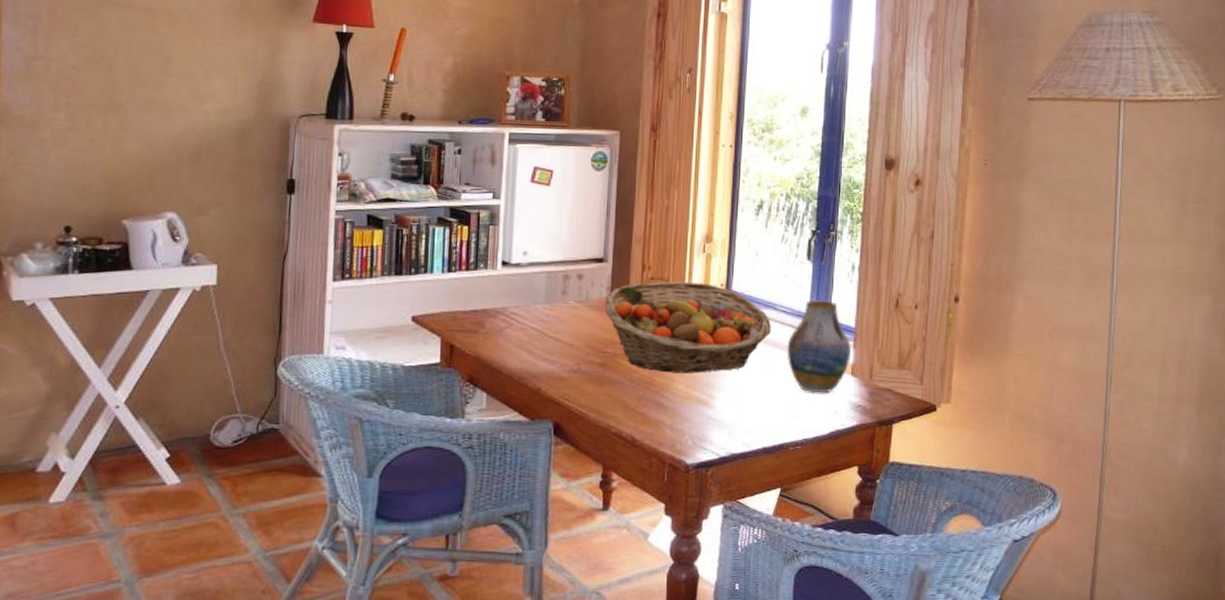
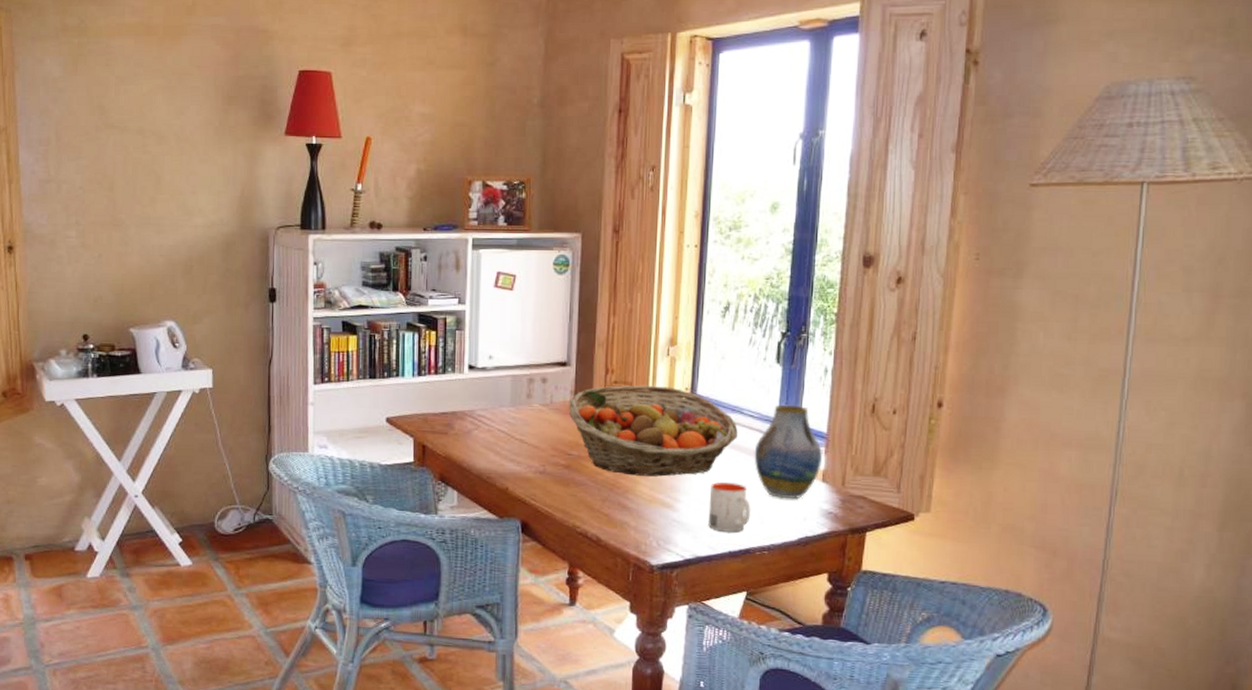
mug: none [743,378,784,428] -> present [708,482,751,532]

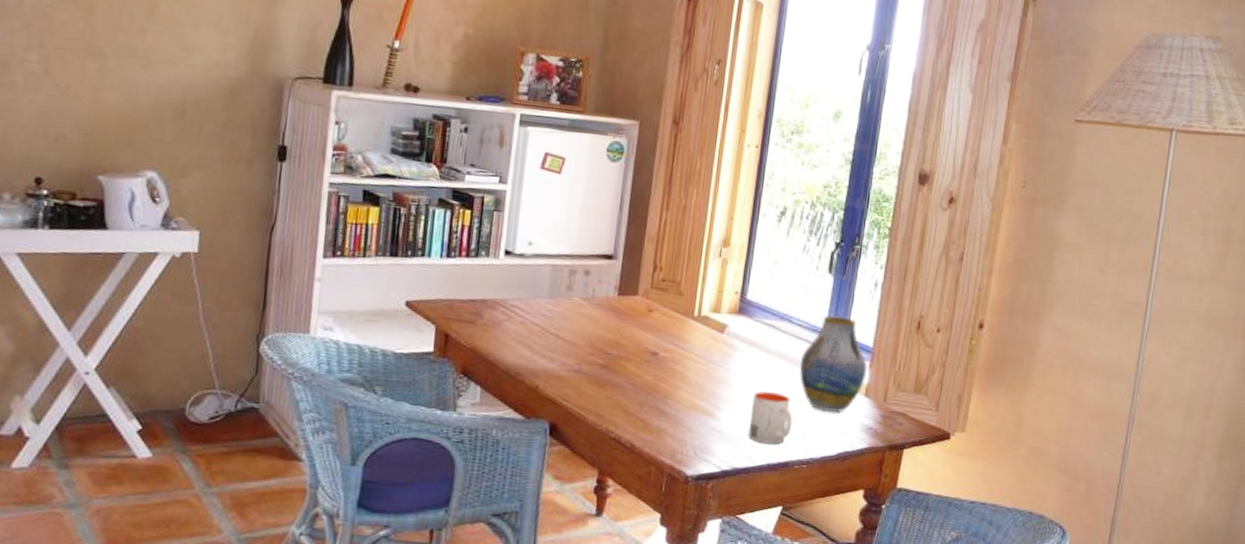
fruit basket: present [568,385,738,477] -> none [610,284,785,383]

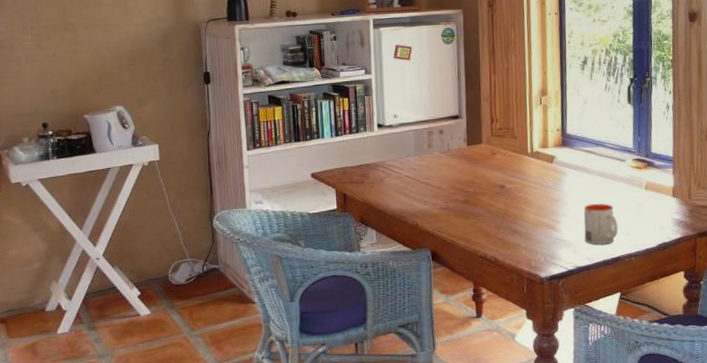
vase: present [799,315,868,412] -> none [616,136,672,214]

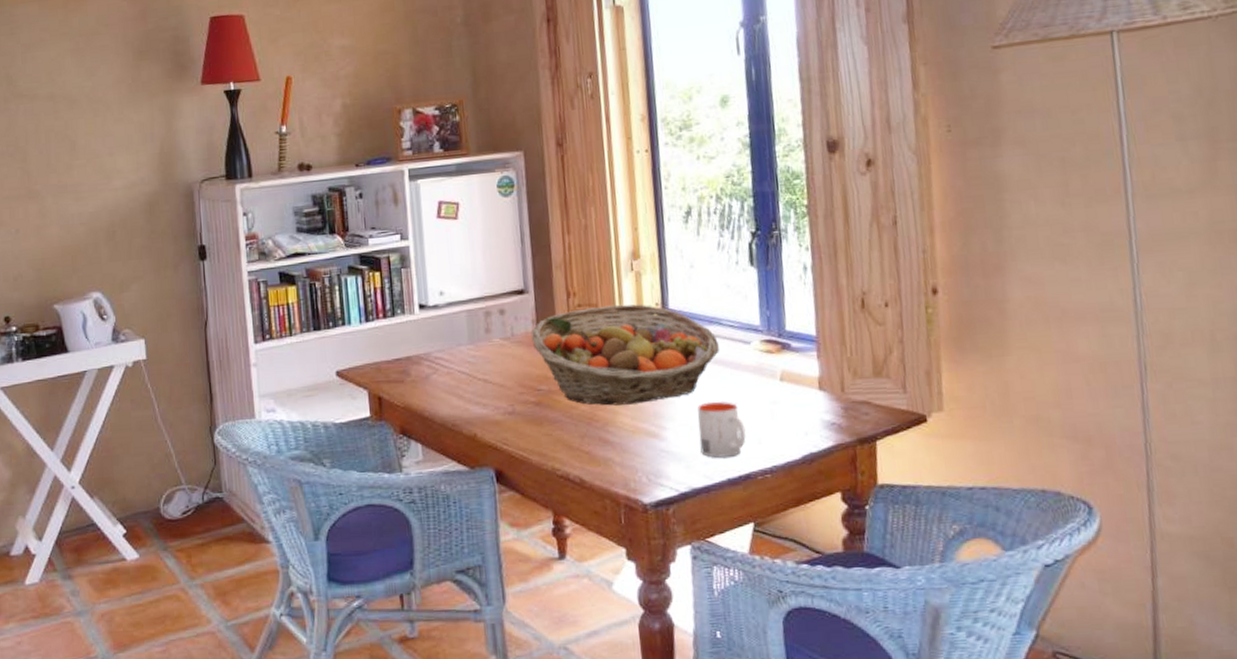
fruit basket: none [462,129,602,205] -> present [531,304,719,406]

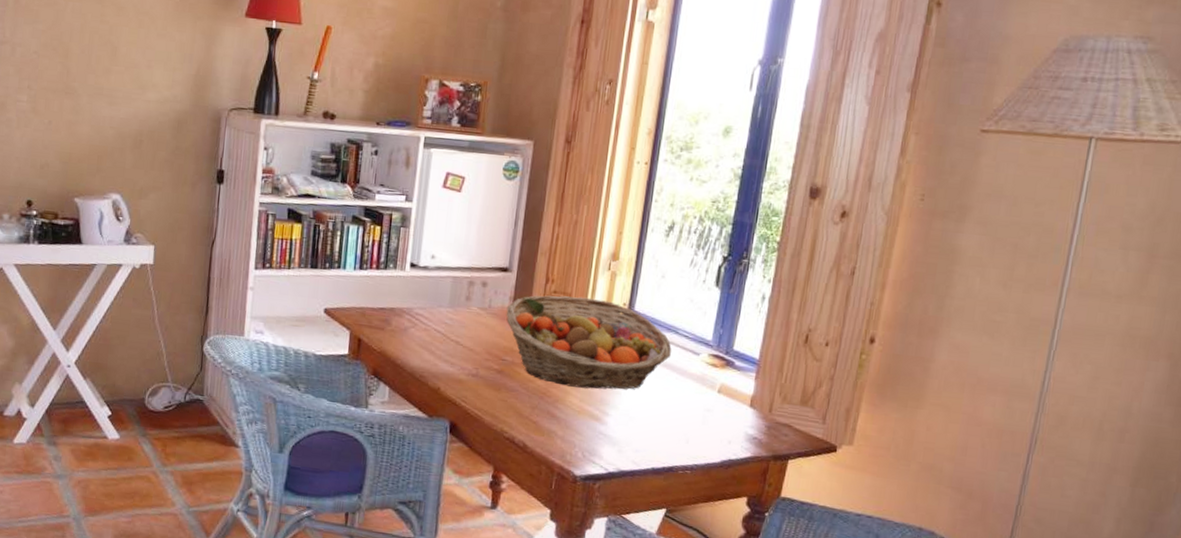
mug: present [697,402,746,458] -> none [634,399,678,450]

